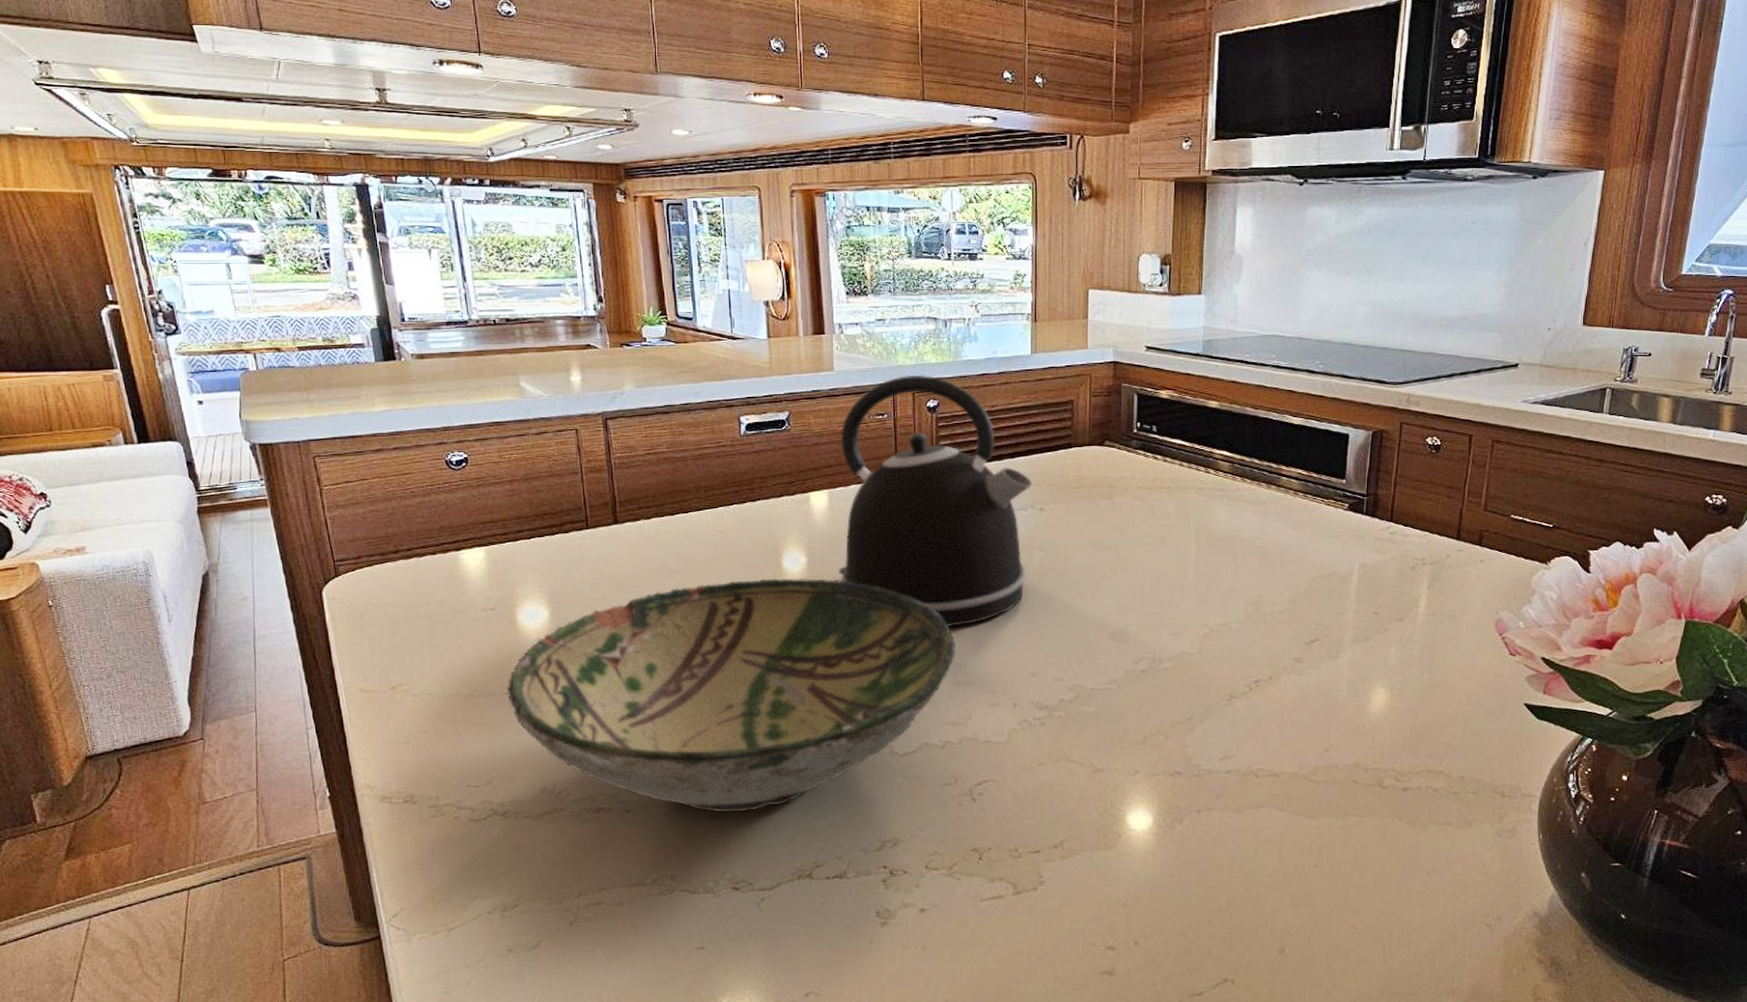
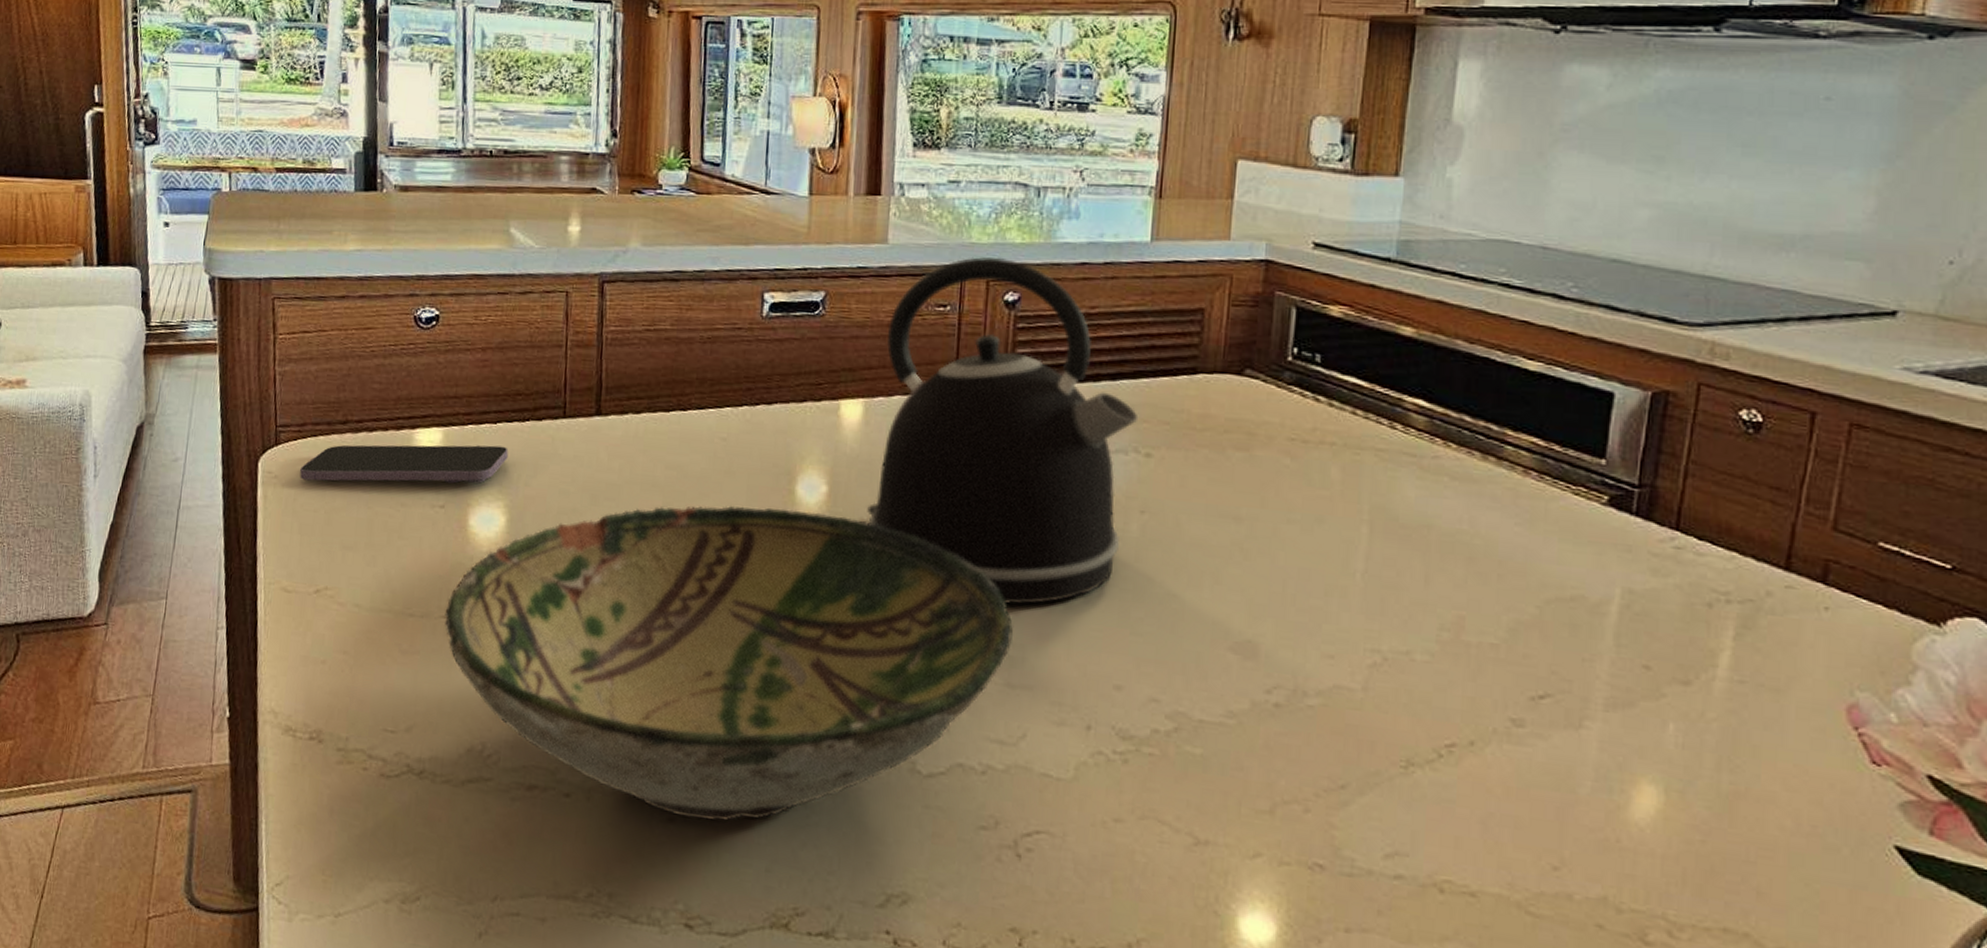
smartphone: none [362,556,544,602] -> present [300,444,509,484]

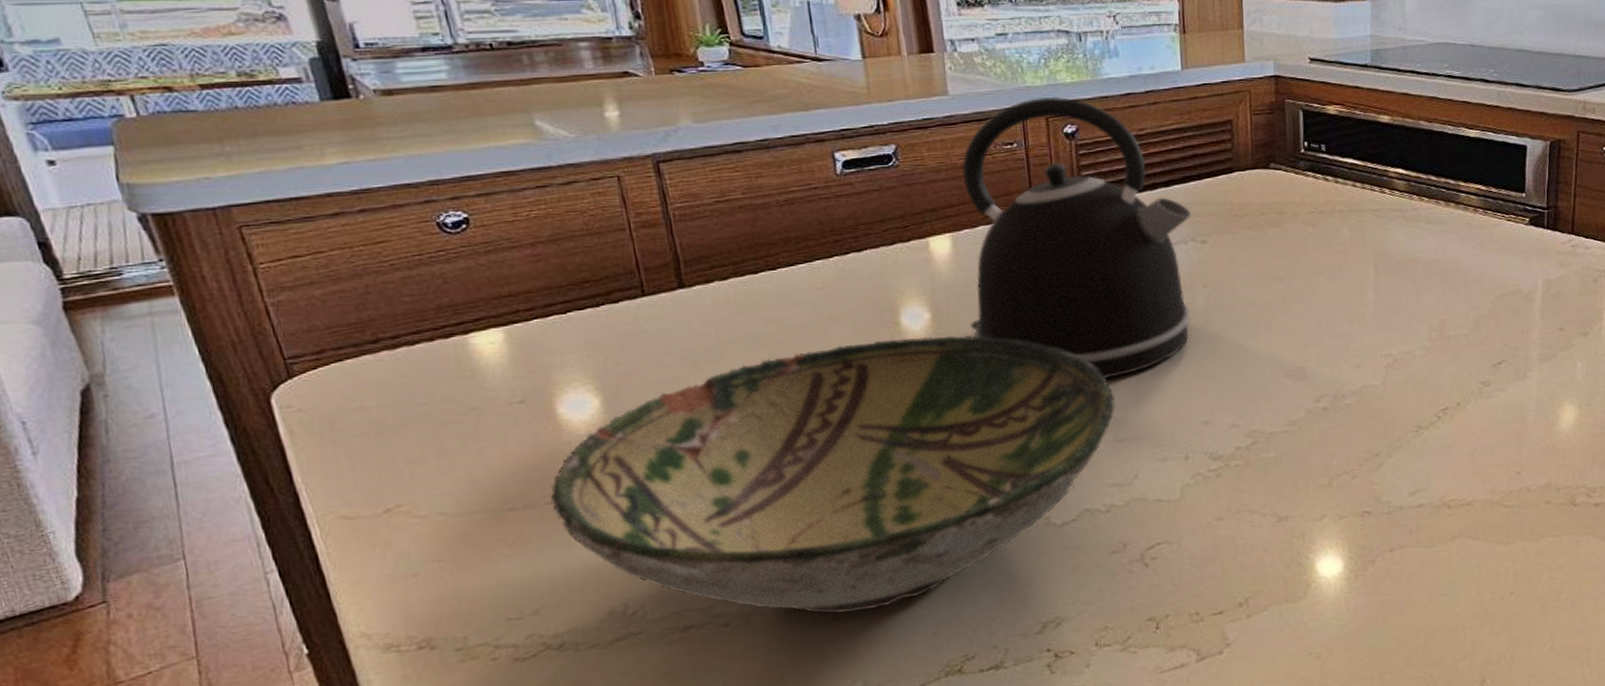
smartphone: present [300,444,509,484] -> none [330,333,588,407]

